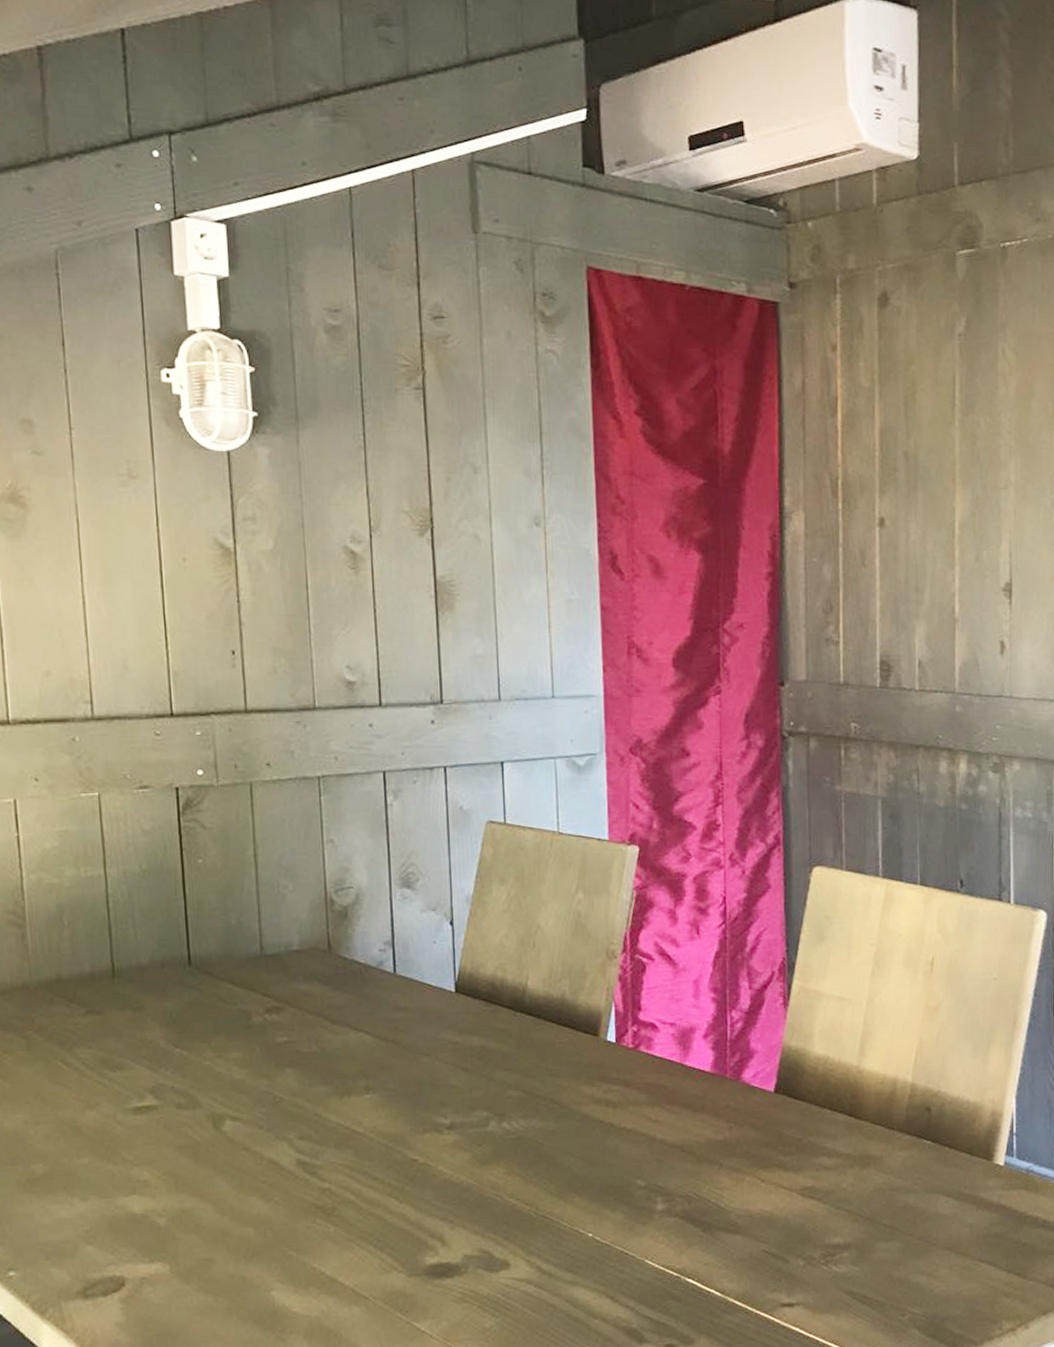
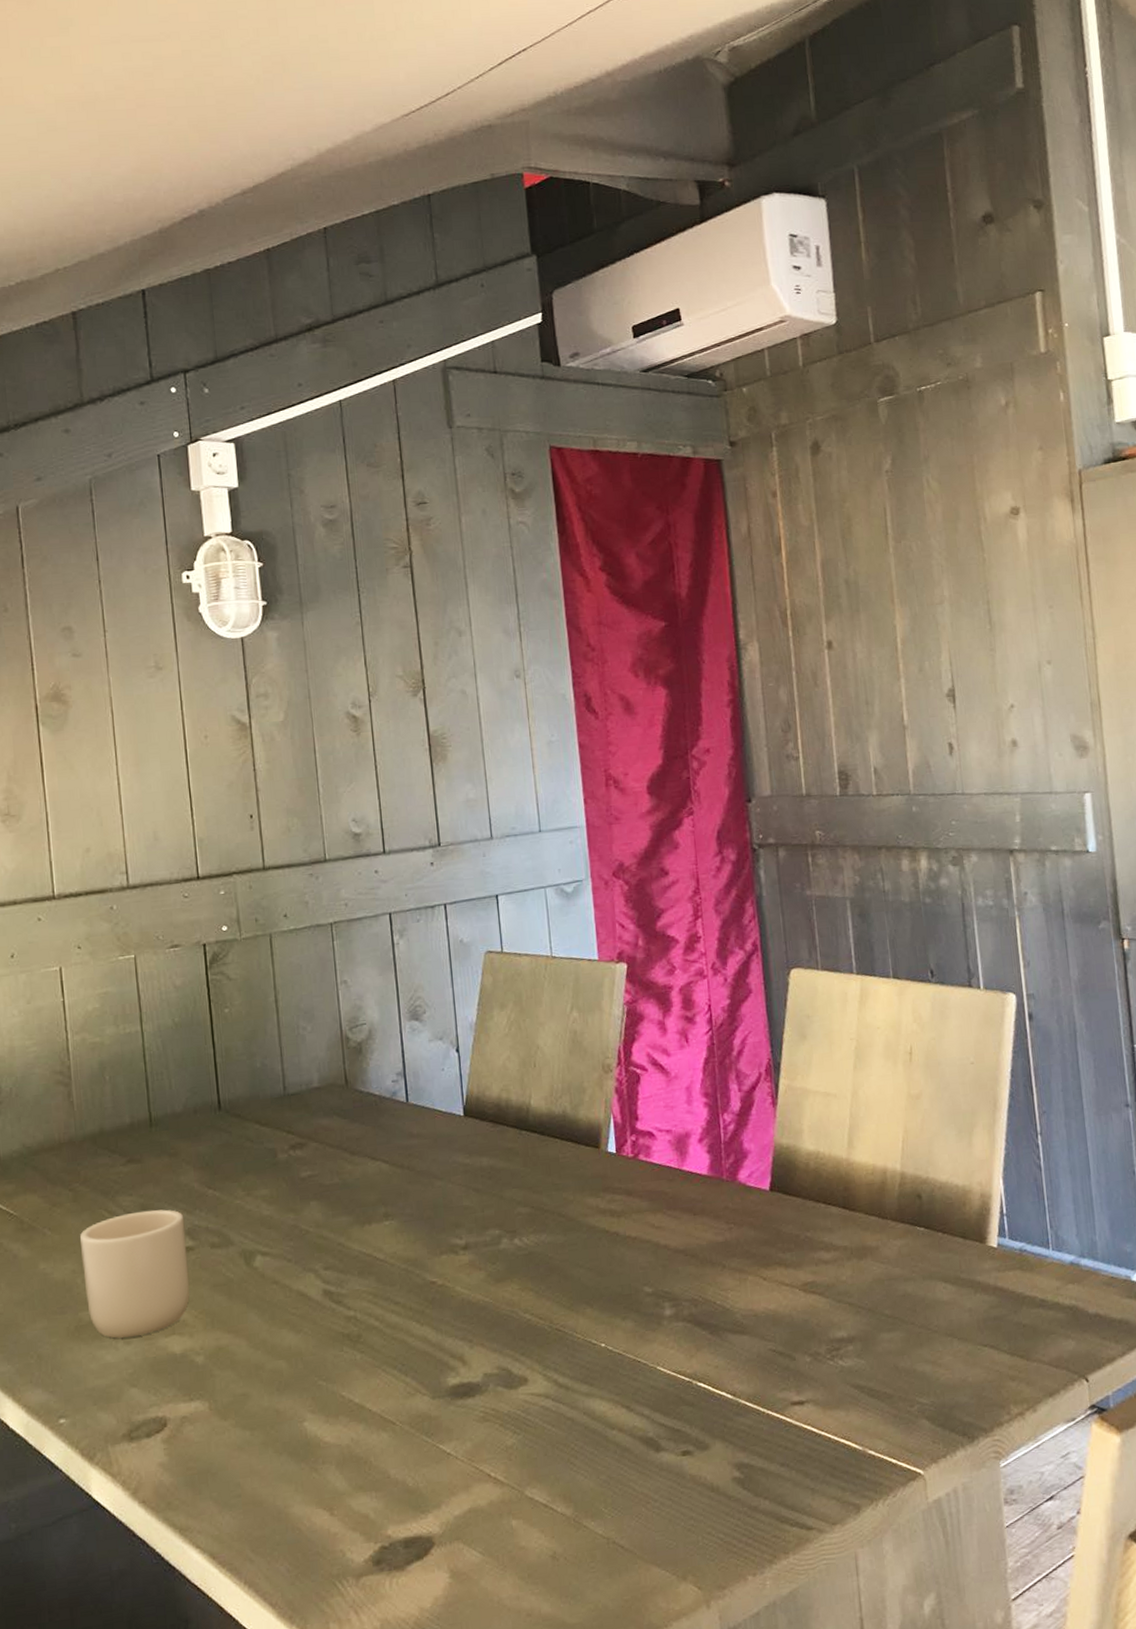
mug: none [32,1064,153,1194] -> present [79,1209,190,1339]

